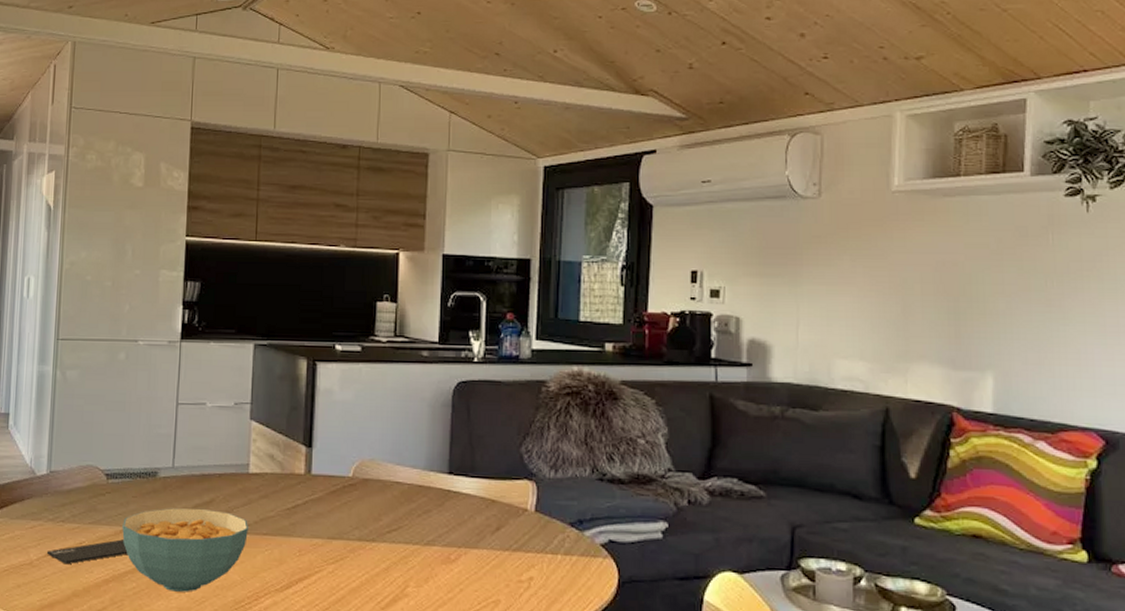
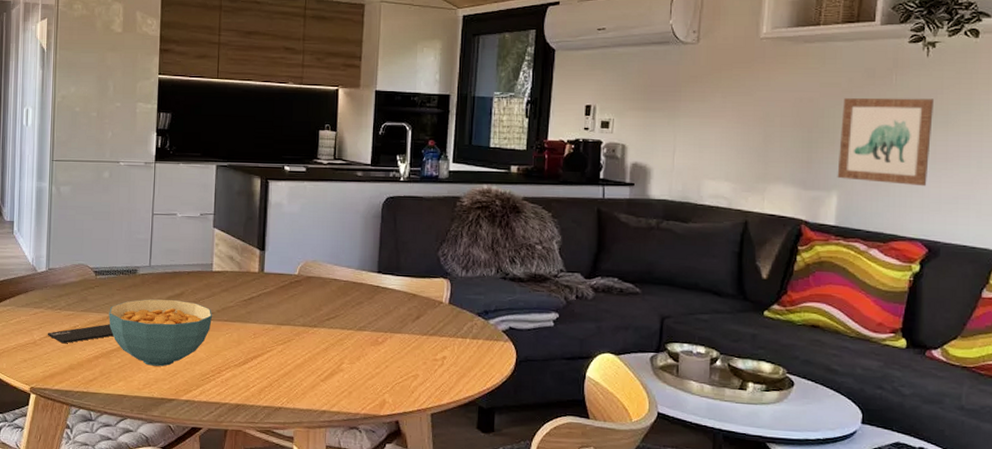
wall art: none [991,260,1100,366] -> present [837,97,935,187]

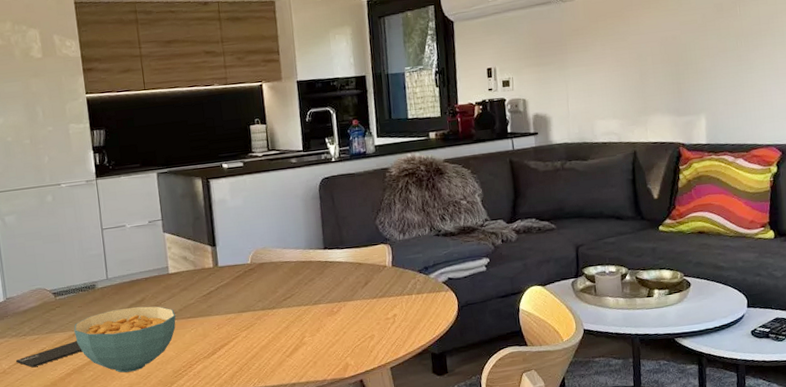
wall art: present [837,97,935,187] -> none [700,23,774,103]

